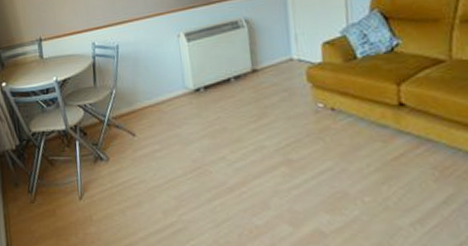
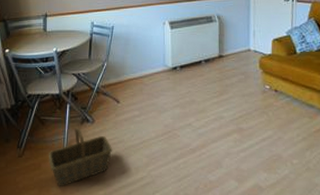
basket: none [62,167,134,236] -> present [49,127,113,187]

